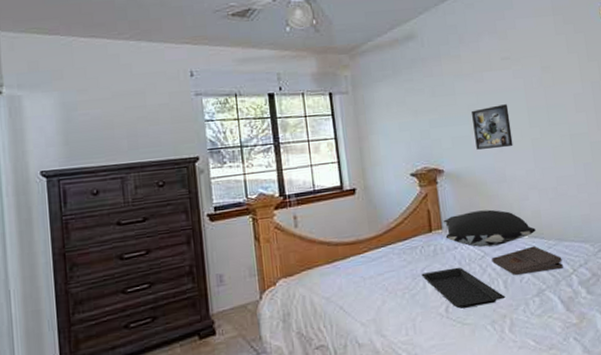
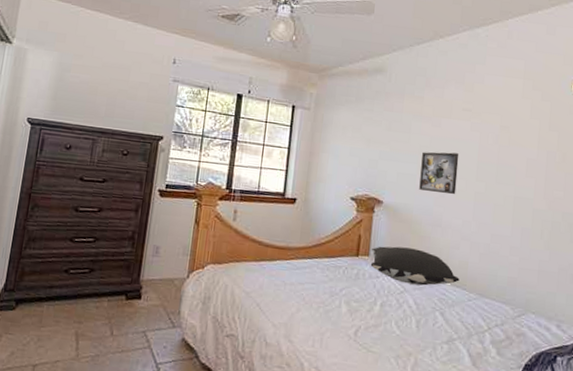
serving tray: present [421,267,506,309] -> none [339,293,415,339]
pizza box: present [492,246,563,276] -> none [410,294,479,323]

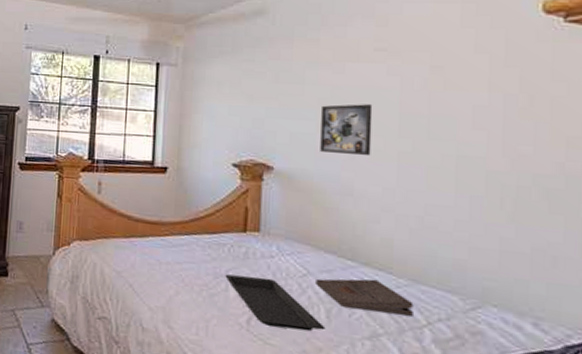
serving tray: none [339,293,415,339] -> present [225,274,326,331]
pillow: present [370,246,460,286] -> none [262,220,383,268]
pizza box: none [410,294,479,323] -> present [316,278,414,316]

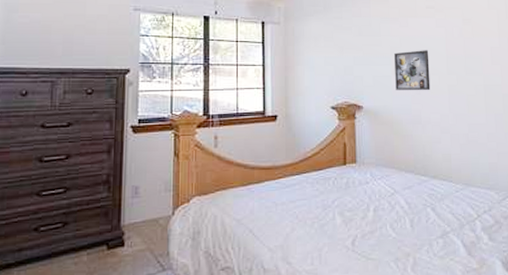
serving tray: present [225,274,326,331] -> none [332,202,411,243]
pizza box: present [316,278,414,316] -> none [401,188,468,216]

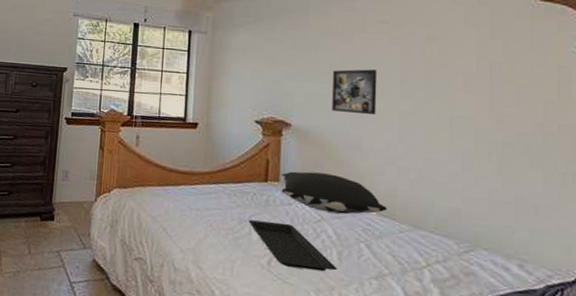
serving tray: none [332,202,411,243] -> present [248,219,337,272]
pillow: none [358,149,445,185] -> present [281,171,387,215]

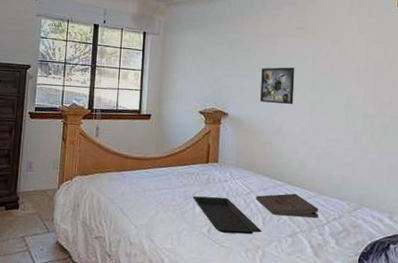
pillow: present [281,171,387,215] -> none [219,153,300,187]
pizza box: none [328,224,414,258] -> present [256,193,319,218]

